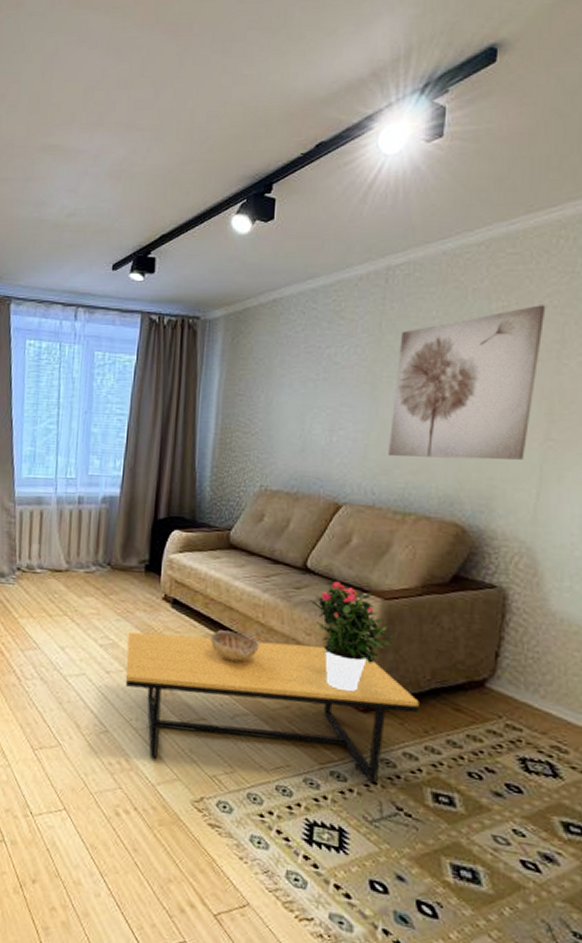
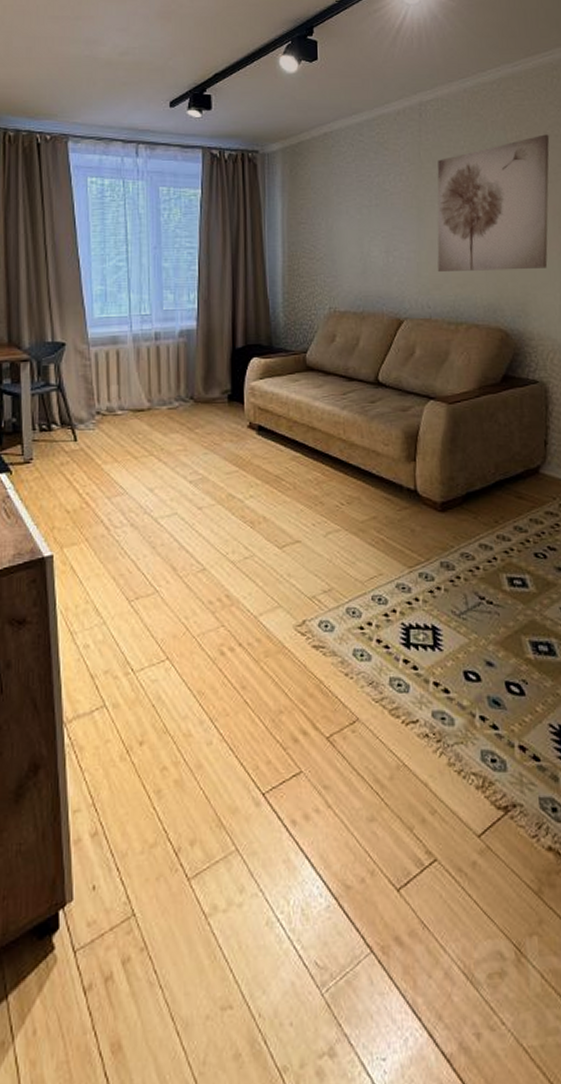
coffee table: present [125,631,419,783] -> none [217,454,488,590]
decorative bowl: present [210,630,260,662] -> none [297,451,344,480]
potted flower: present [309,582,394,692] -> none [384,392,461,495]

